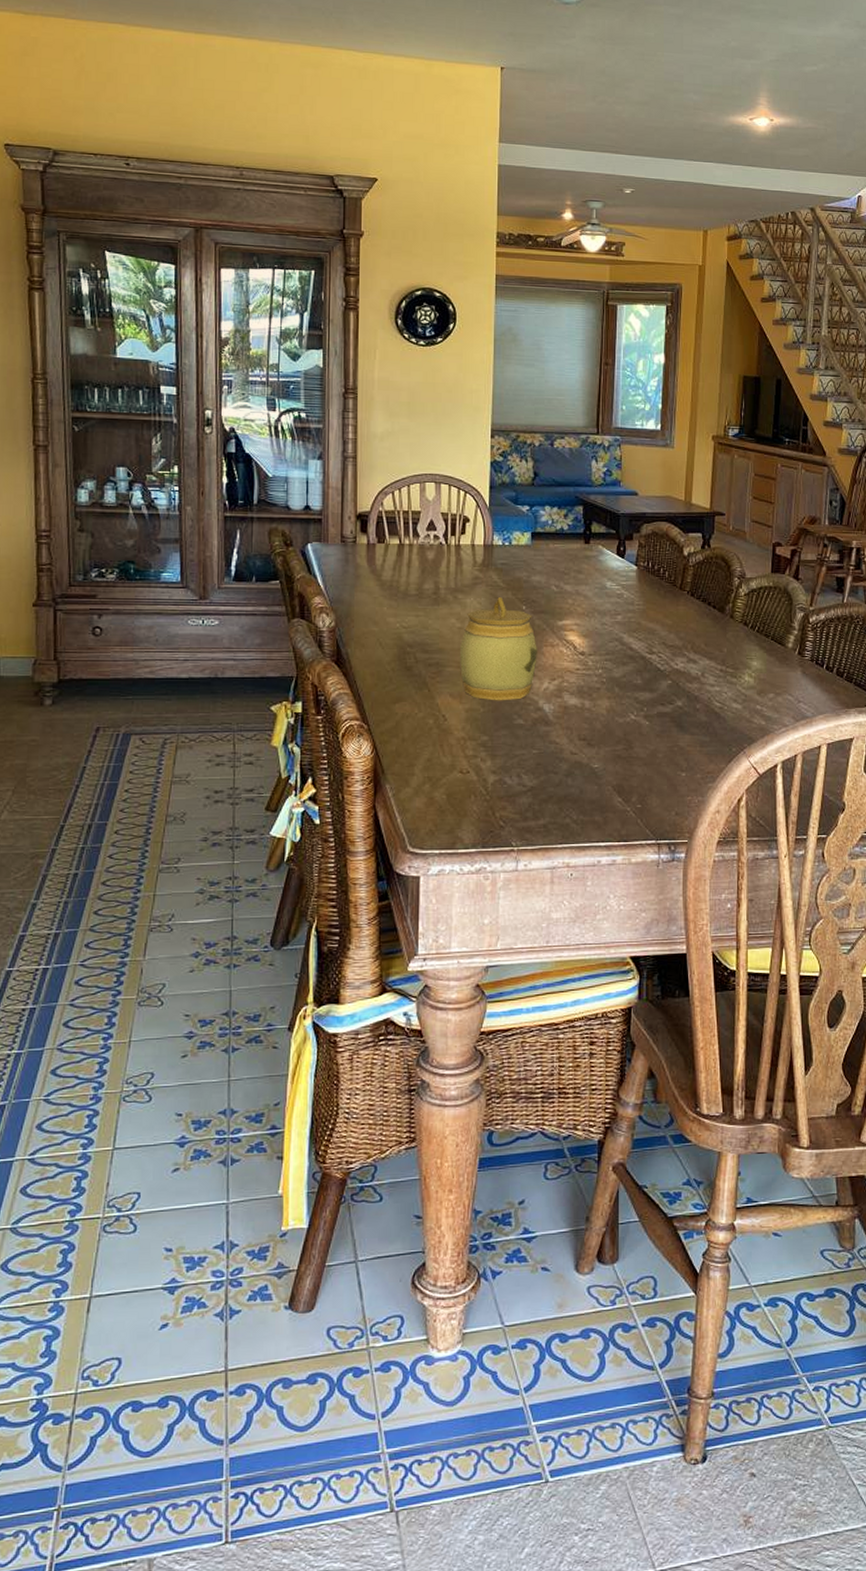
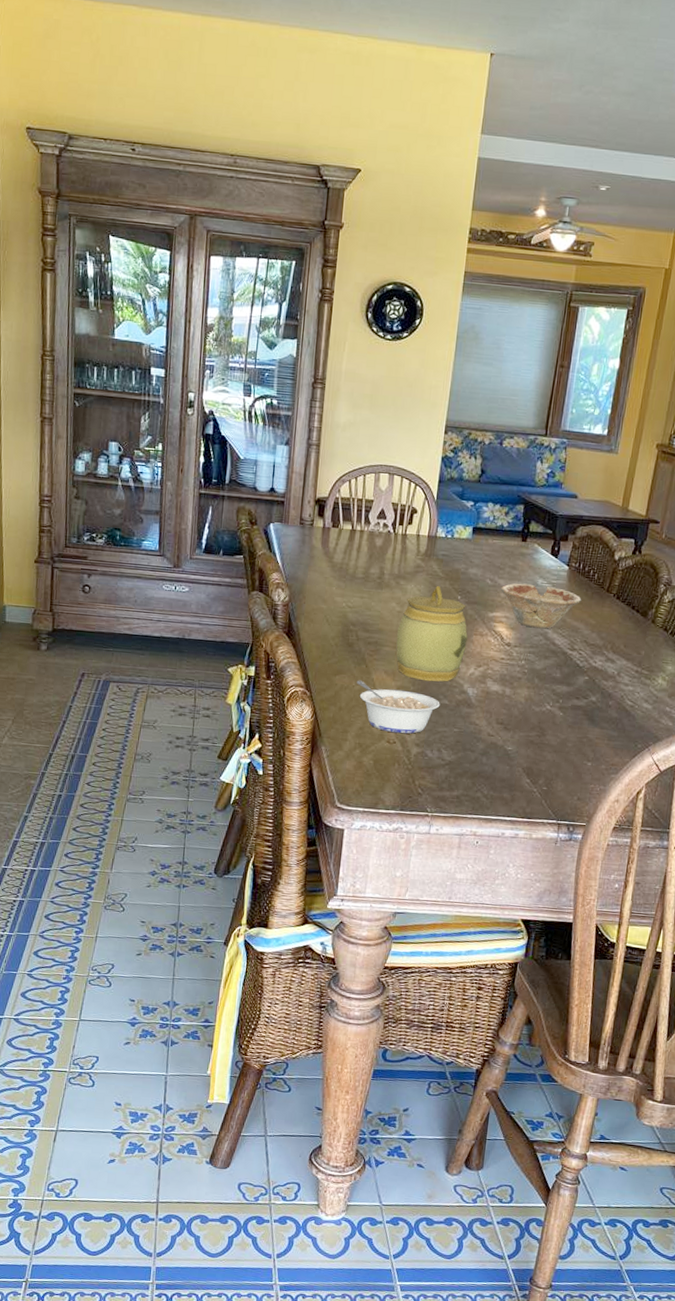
legume: none [420,706,515,762] -> present [357,680,440,734]
dish: none [567,587,655,634] -> present [500,583,582,629]

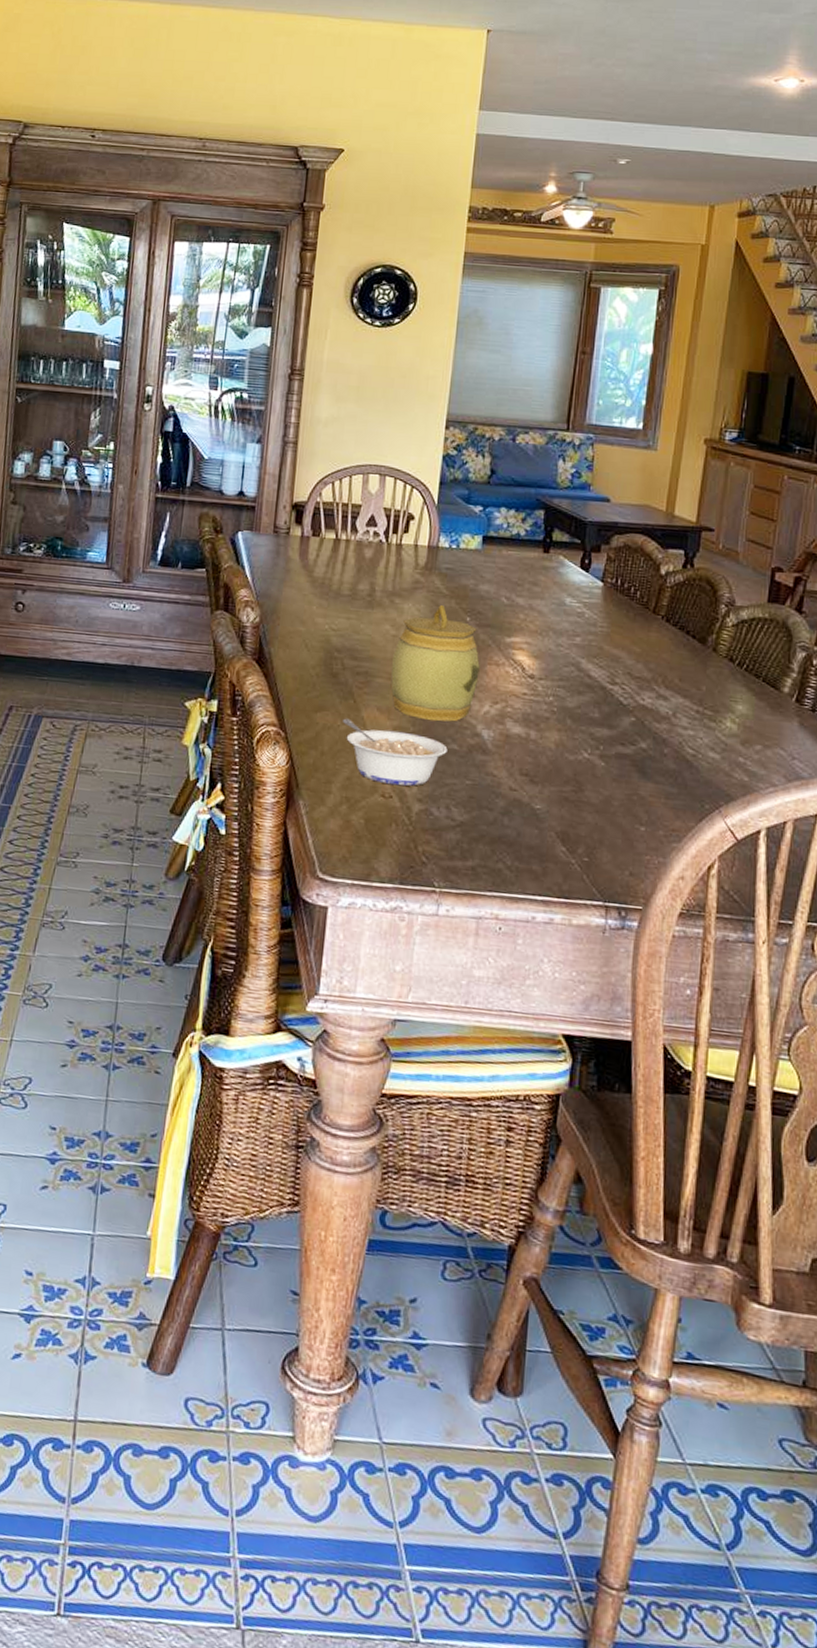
dish: present [500,583,582,629] -> none [519,602,622,658]

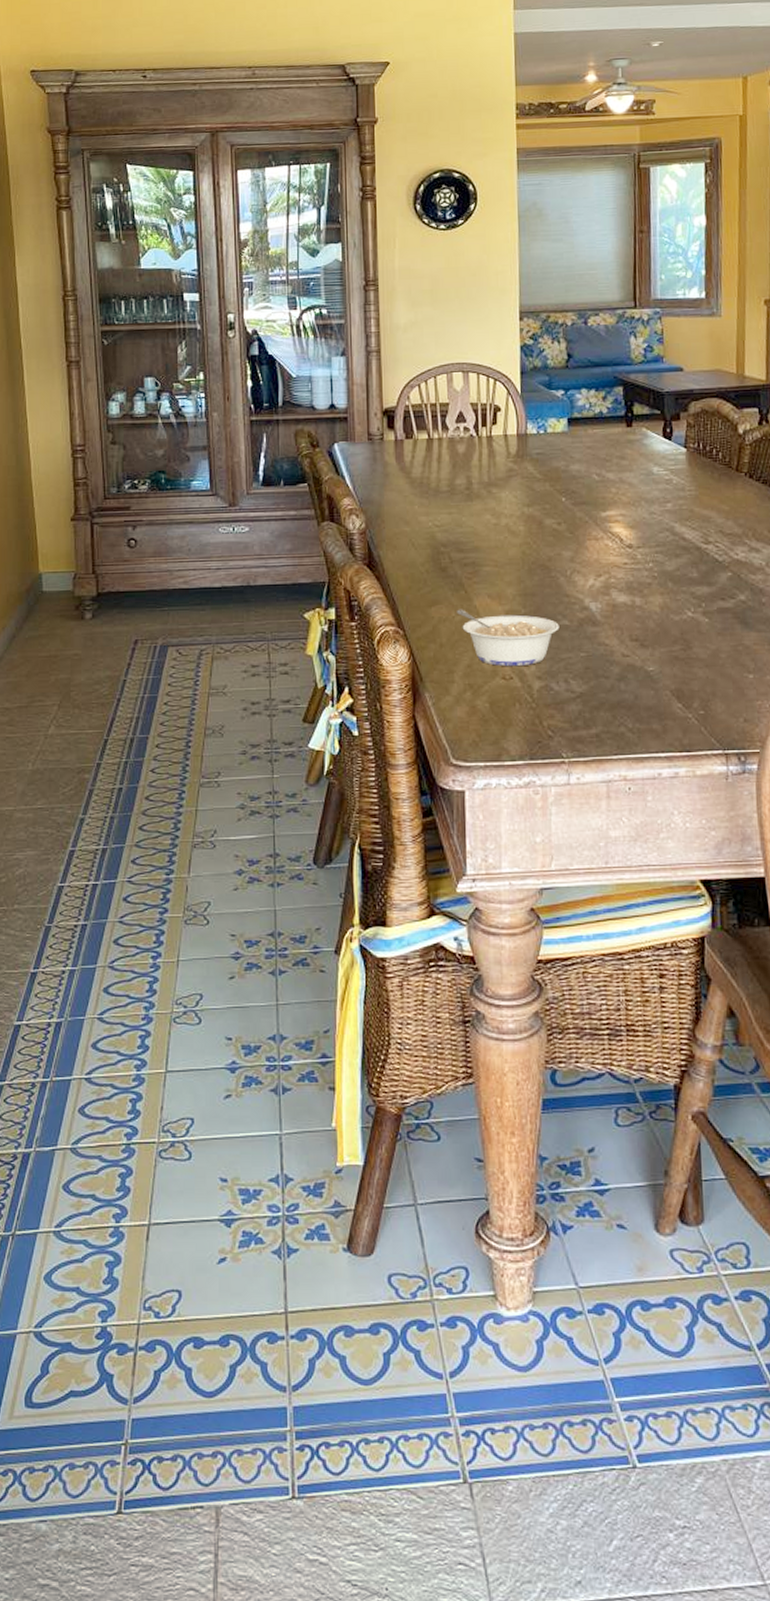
jar: present [391,605,480,722] -> none [496,489,581,601]

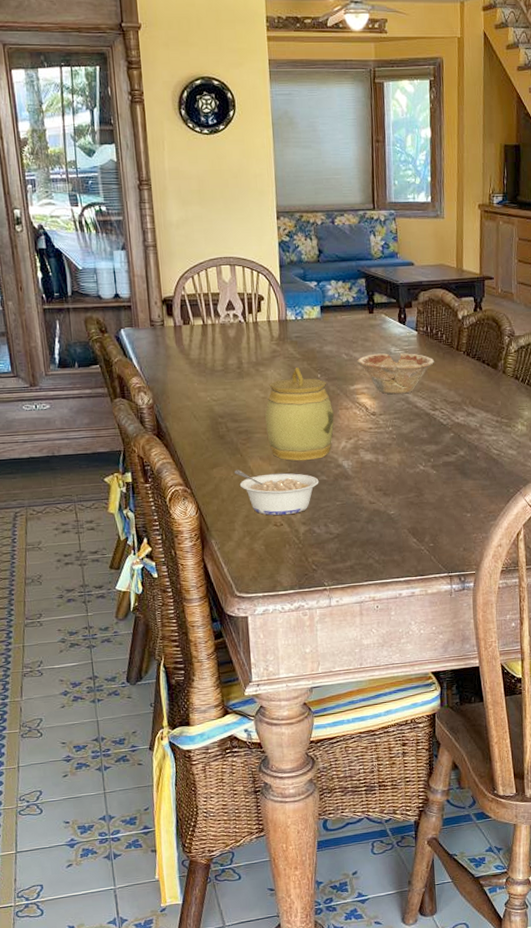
jar: none [496,489,581,601] -> present [264,368,334,461]
dish: none [610,473,708,524] -> present [356,353,435,395]

